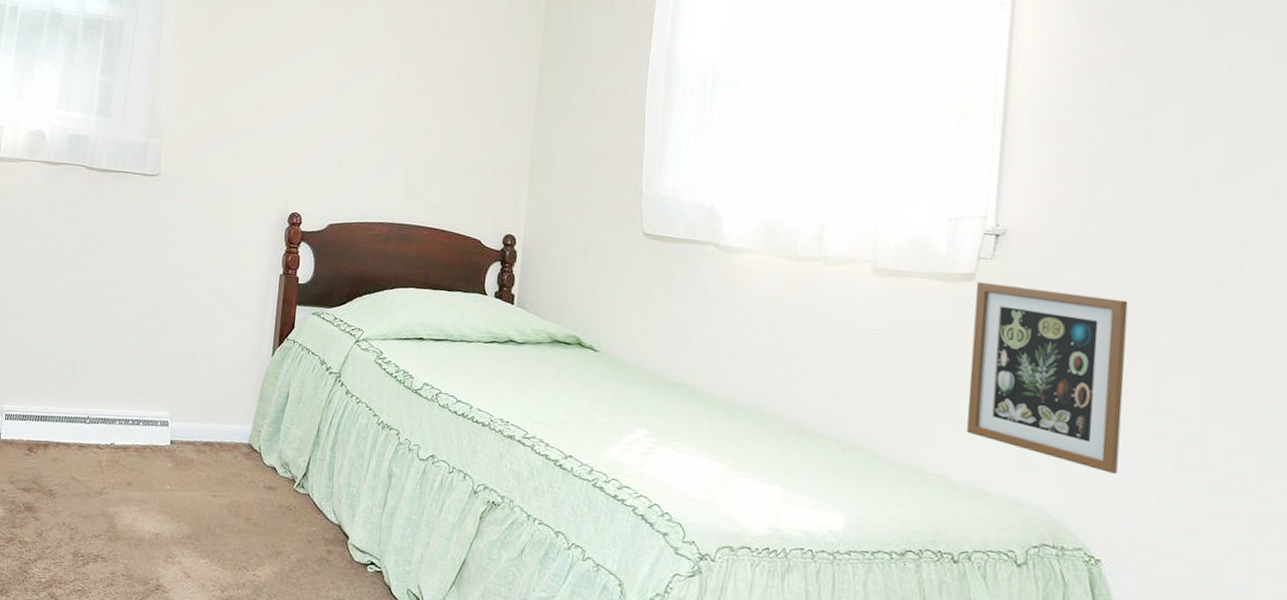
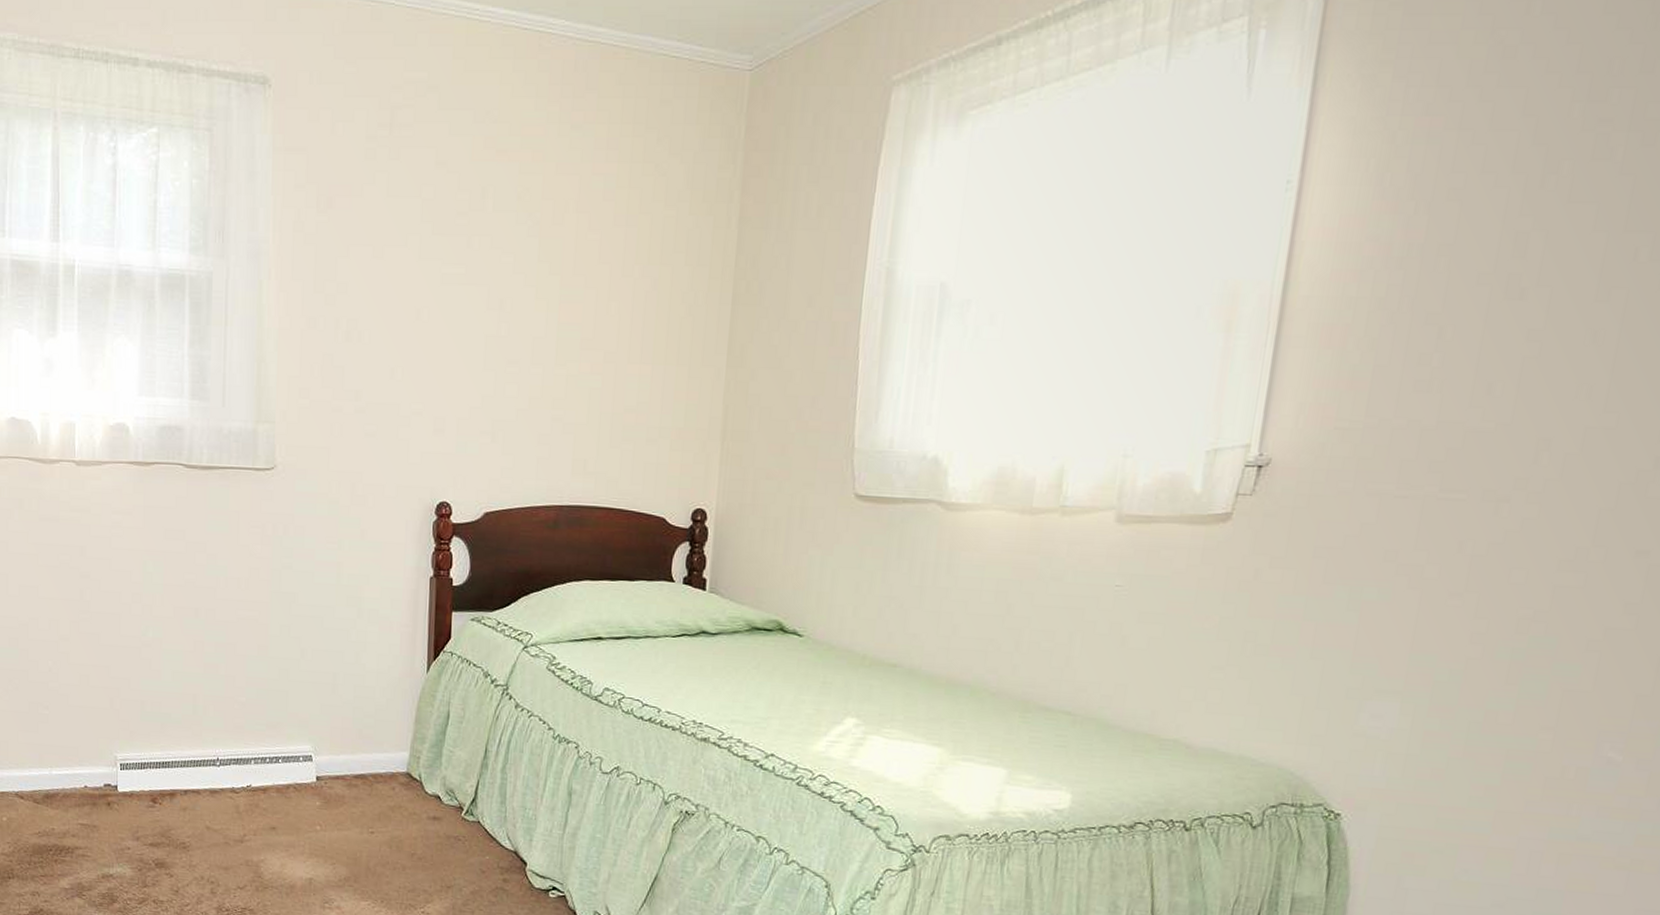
picture frame: present [967,282,1128,474] -> none [1209,522,1399,723]

